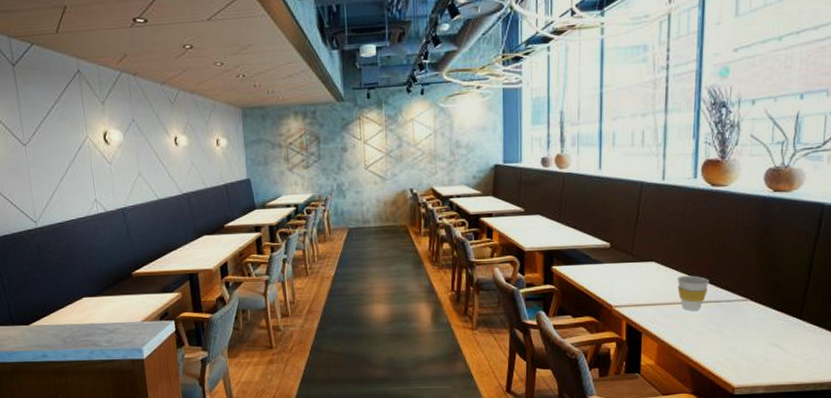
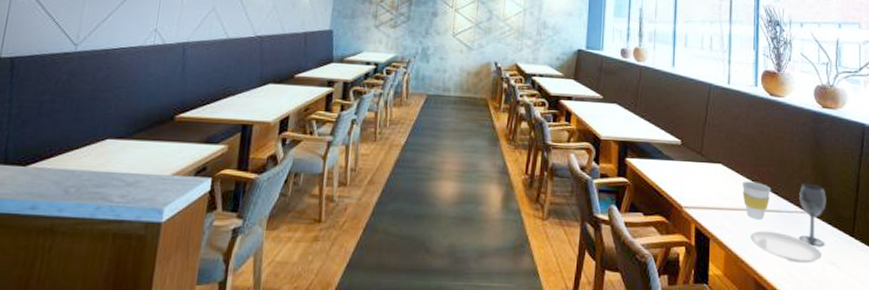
plate: none [685,321,765,348] -> present [750,231,823,263]
wine glass: none [739,271,773,332] -> present [799,183,826,247]

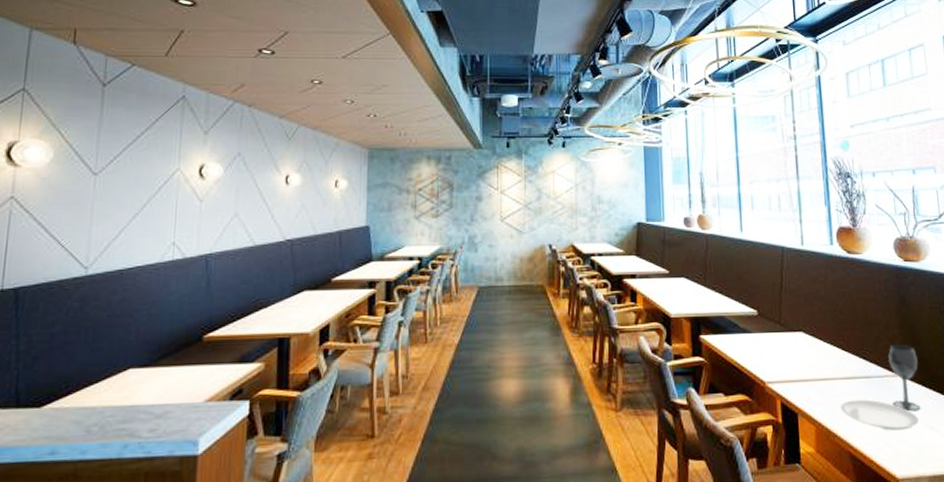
cup: present [742,181,771,220] -> none [827,347,858,389]

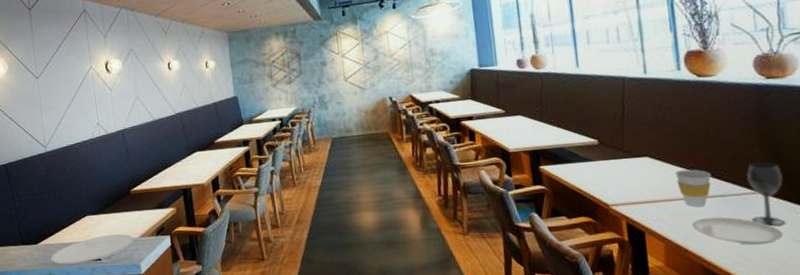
plate: none [58,396,196,440] -> present [50,234,134,265]
cup: none [827,347,858,389] -> present [676,169,711,208]

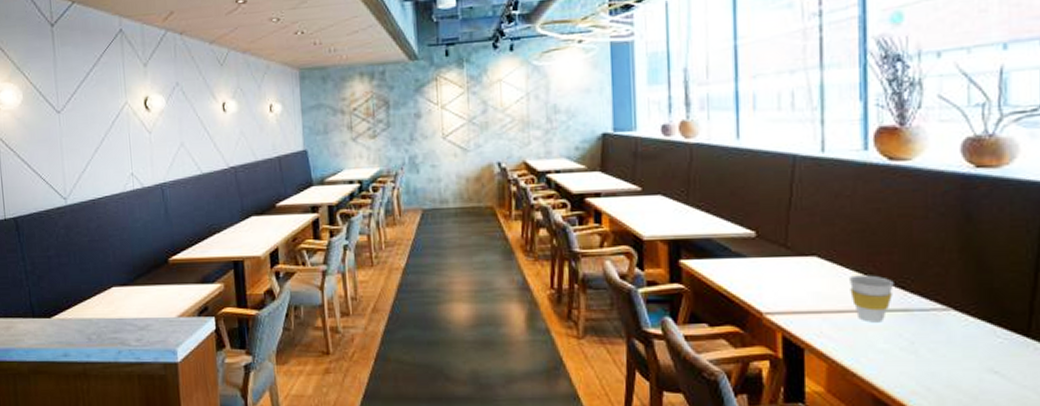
plate: present [50,234,134,265] -> none [66,312,171,346]
plate: present [692,217,784,245] -> none [864,336,978,373]
wine glass: present [747,162,785,227] -> none [939,271,984,352]

